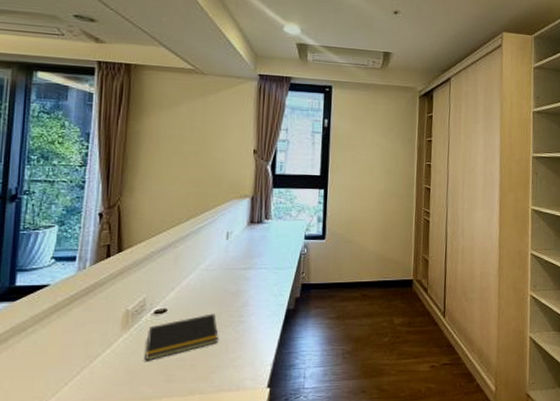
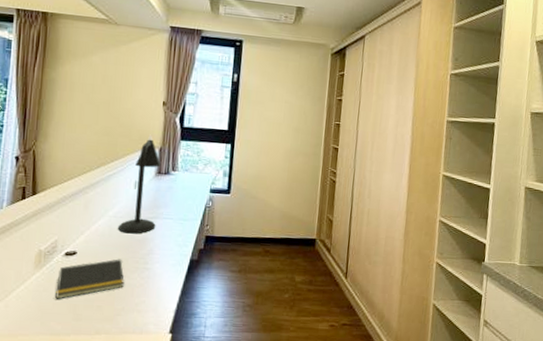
desk lamp: none [211,183,254,287] -> present [118,134,161,234]

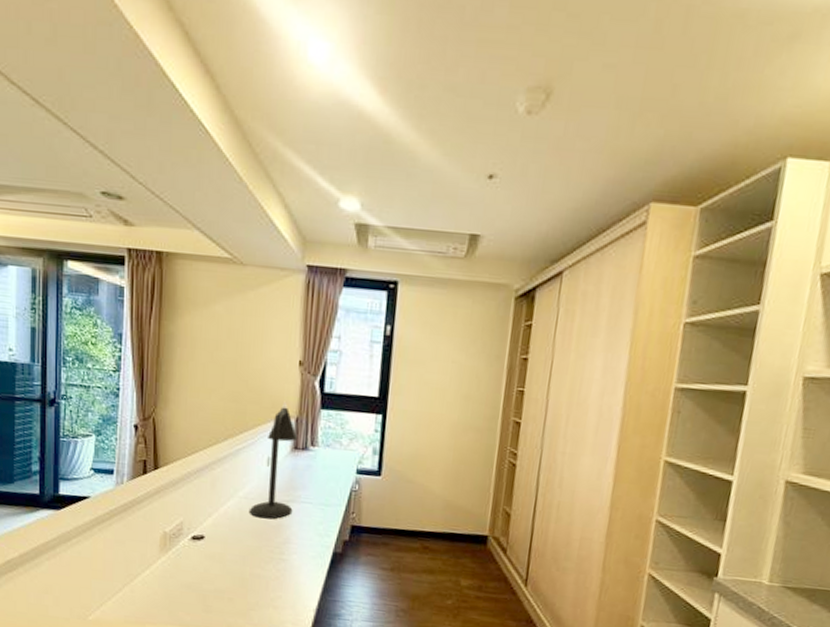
notepad: present [55,259,124,299] -> none [183,546,258,588]

